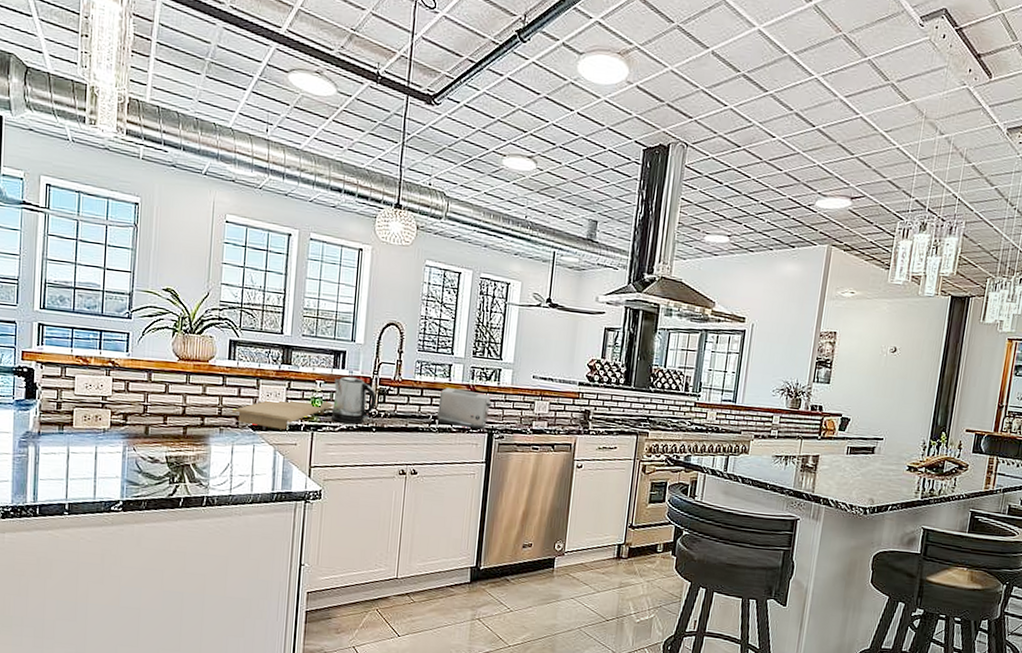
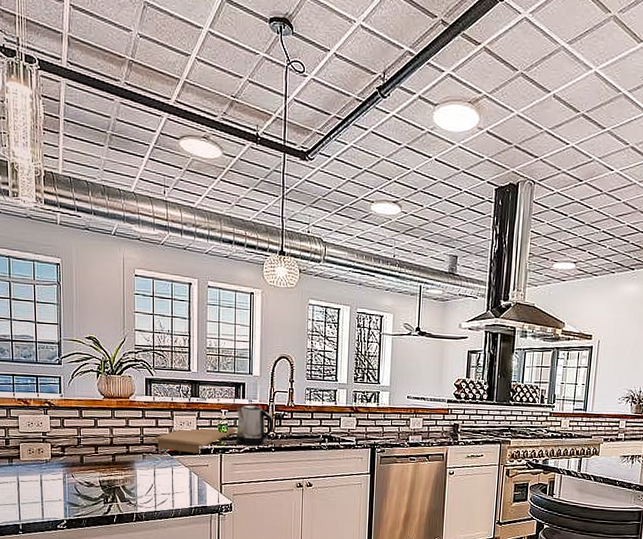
toaster: present [437,388,492,430] -> none [326,410,373,445]

